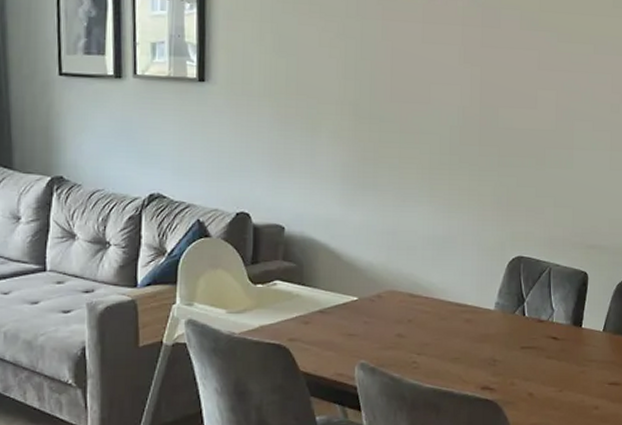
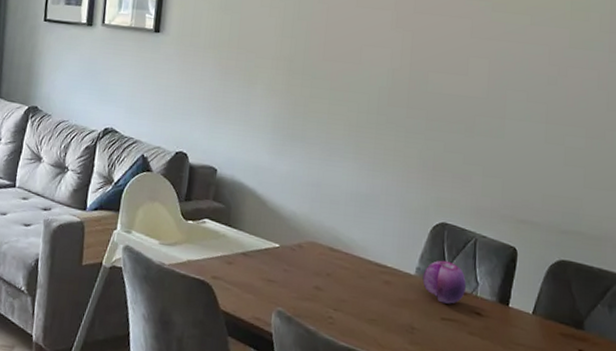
fruit: none [502,292,542,333] -> present [422,260,466,304]

